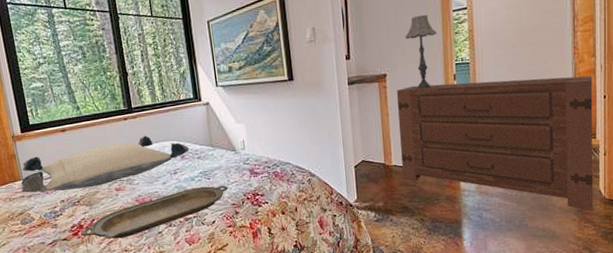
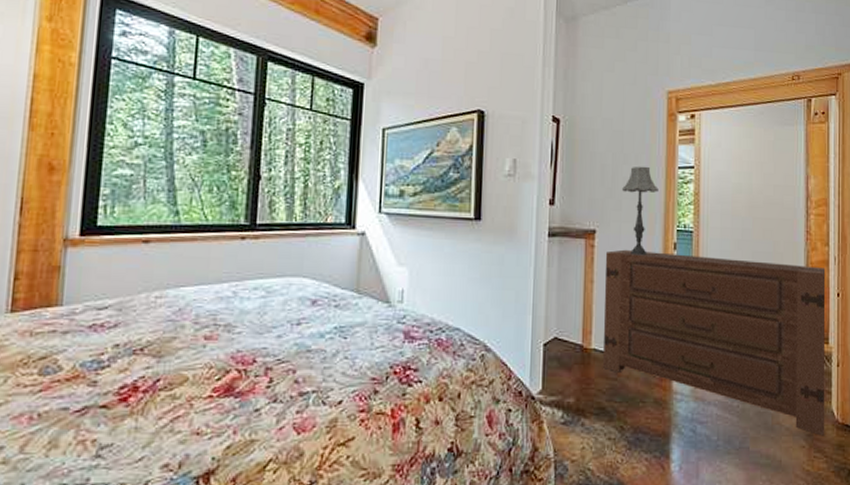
pillow: present [21,136,190,193] -> none [54,265,327,330]
serving tray: present [80,185,228,239] -> none [131,348,370,414]

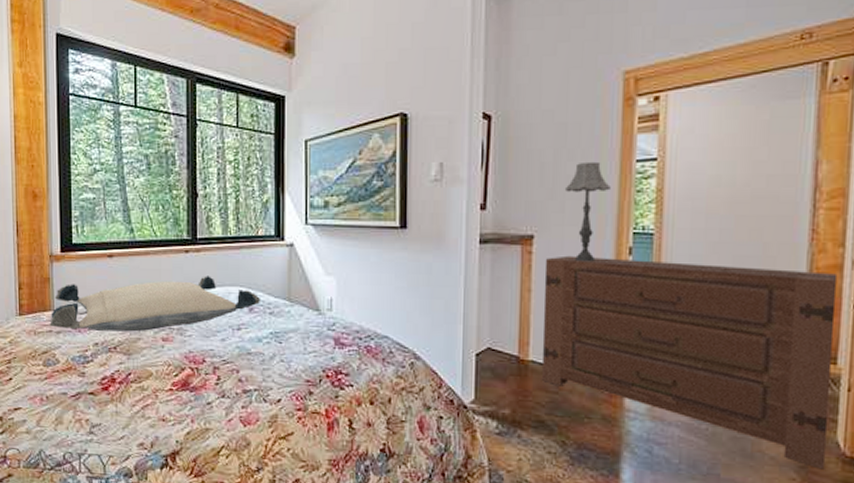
pillow: none [54,265,327,330] -> present [50,276,261,332]

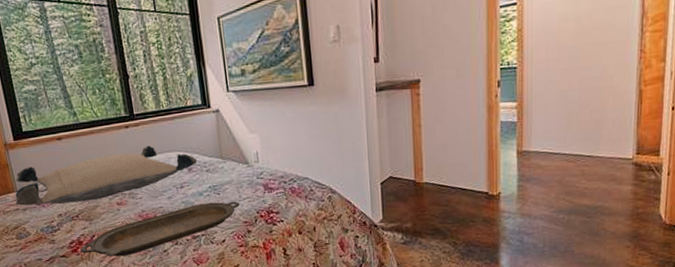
serving tray: none [111,351,303,404] -> present [79,201,240,257]
dresser: present [542,255,838,470] -> none [430,84,660,237]
table lamp: present [566,161,611,262] -> none [443,10,480,98]

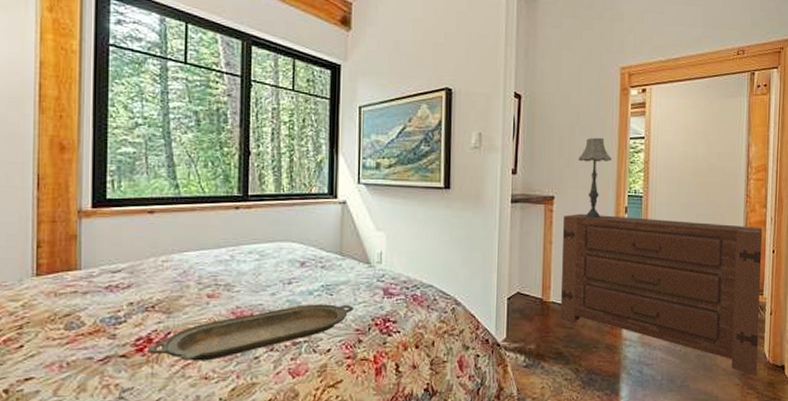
pillow: present [15,145,198,206] -> none [75,232,313,290]
dresser: none [430,84,660,237] -> present [561,213,763,375]
table lamp: none [443,10,480,98] -> present [579,137,612,219]

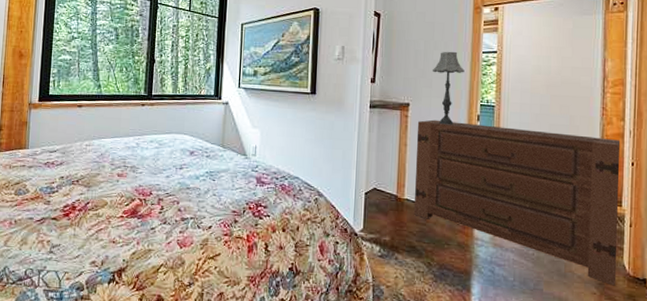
serving tray: present [146,304,354,361] -> none [71,187,232,228]

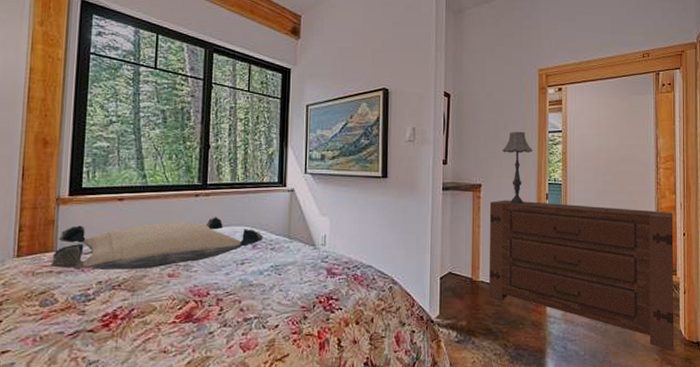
pillow: none [23,125,201,169] -> present [50,217,264,270]

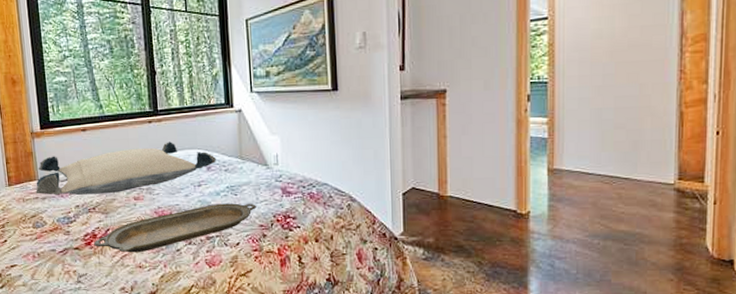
serving tray: none [112,283,300,336] -> present [93,203,256,253]
dresser: present [489,200,675,351] -> none [457,105,703,270]
table lamp: present [503,131,533,205] -> none [471,23,509,110]

